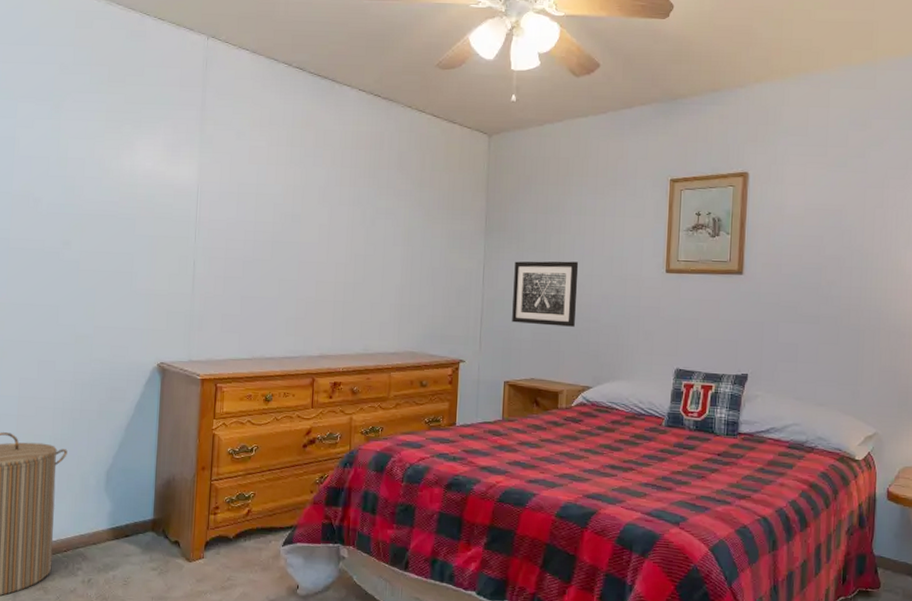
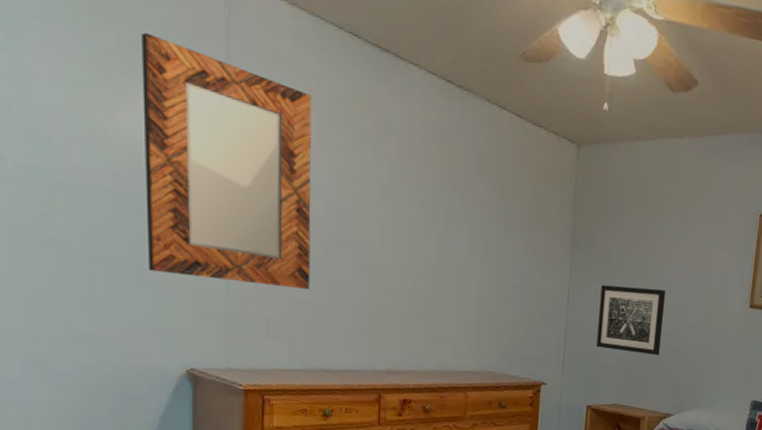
home mirror: none [135,91,265,286] -> present [141,32,312,289]

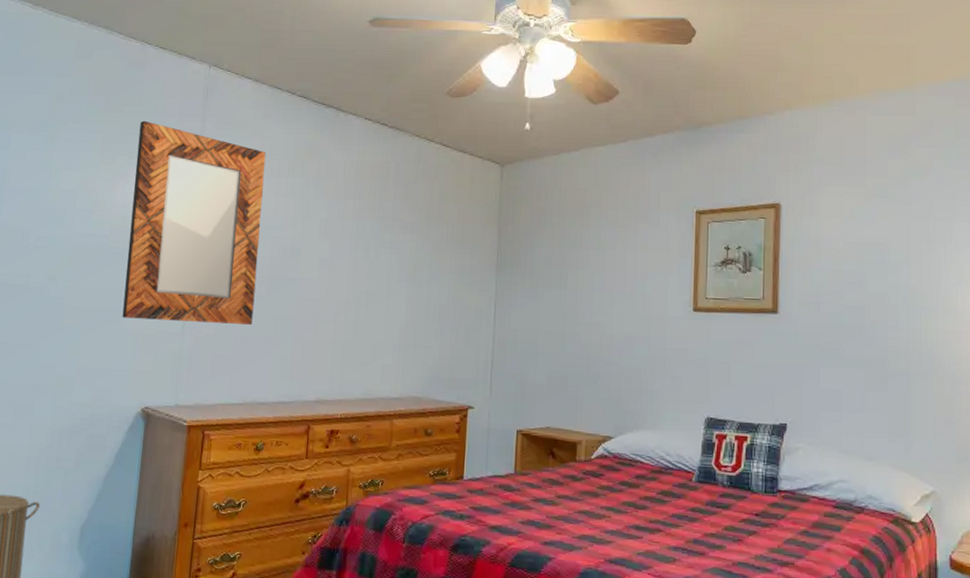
wall art: present [596,284,666,355] -> none [525,298,598,370]

